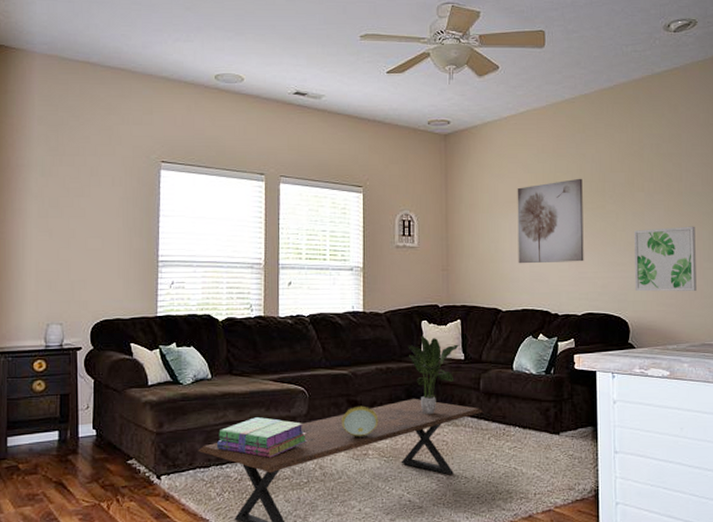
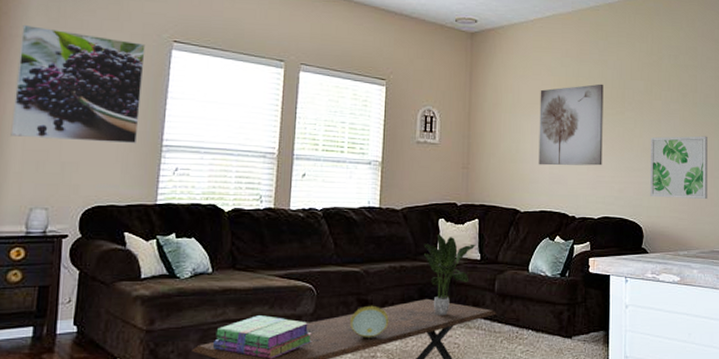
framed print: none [25,154,137,261] -> present [10,24,146,144]

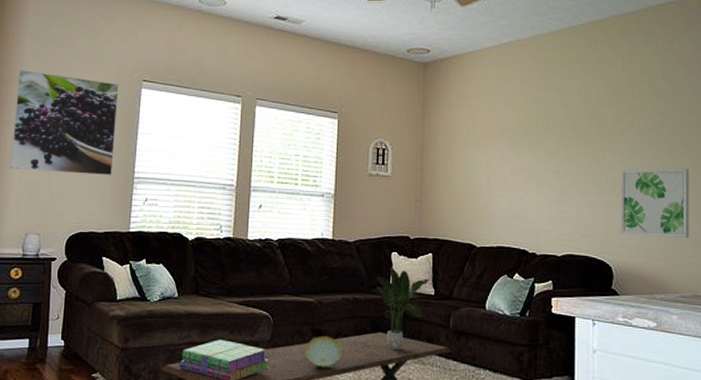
wall art: present [538,84,604,166] -> none [495,113,567,200]

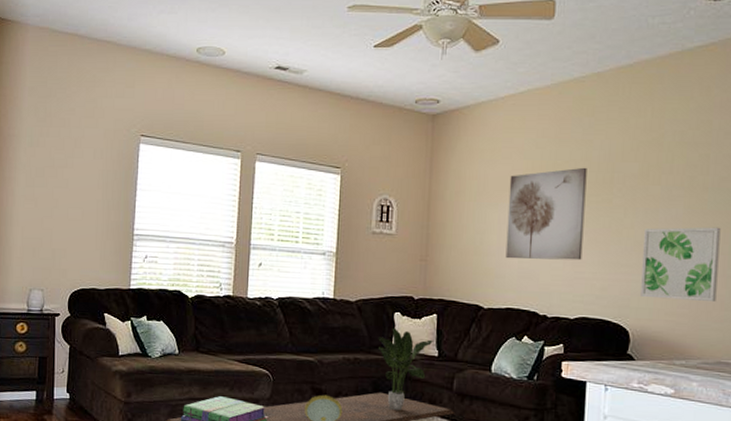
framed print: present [10,69,119,176] -> none [12,124,117,233]
wall art: none [495,113,567,200] -> present [505,167,587,261]

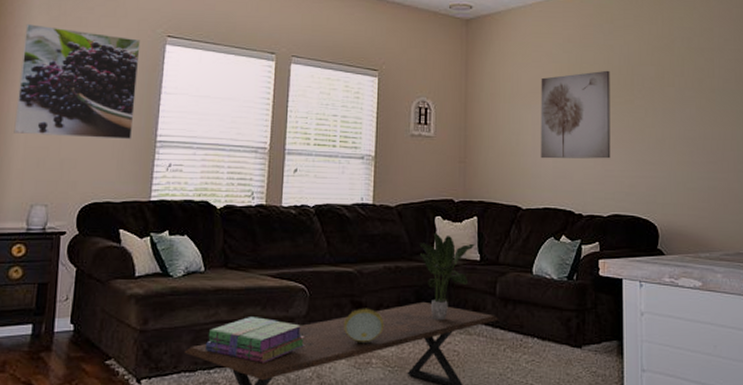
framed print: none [12,124,117,233] -> present [13,23,141,140]
wall art: present [641,227,721,303] -> none [664,125,731,196]

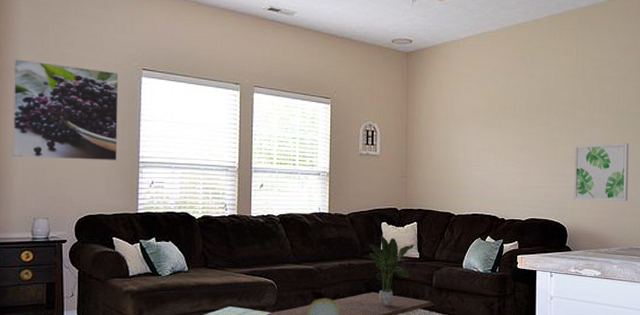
wall art: present [540,70,611,159] -> none [470,96,531,173]
wall art: none [664,125,731,196] -> present [574,143,629,202]

